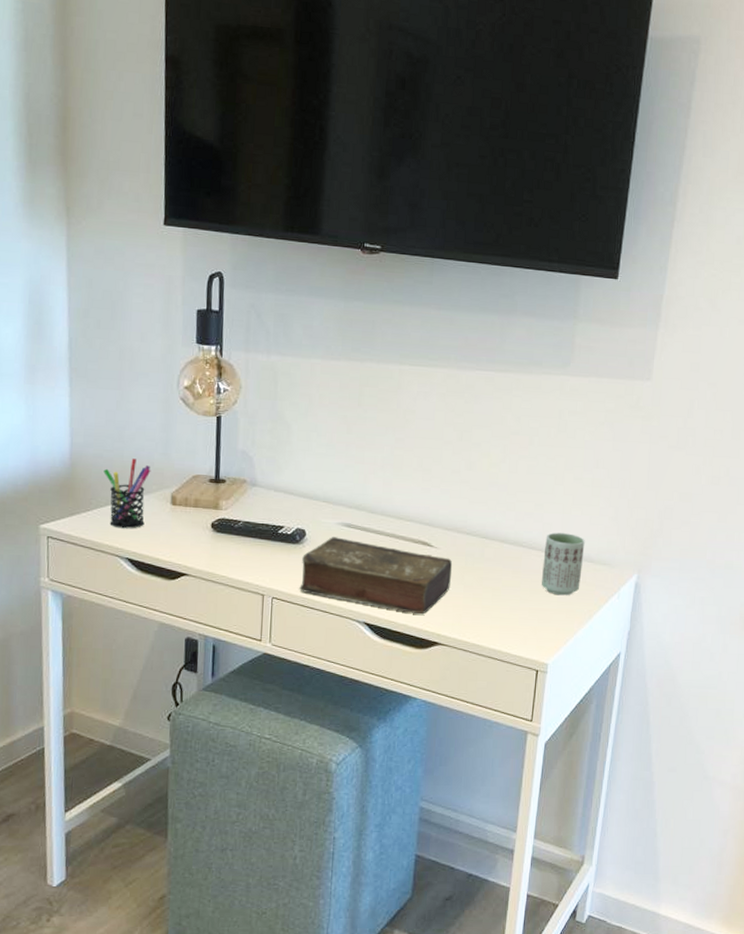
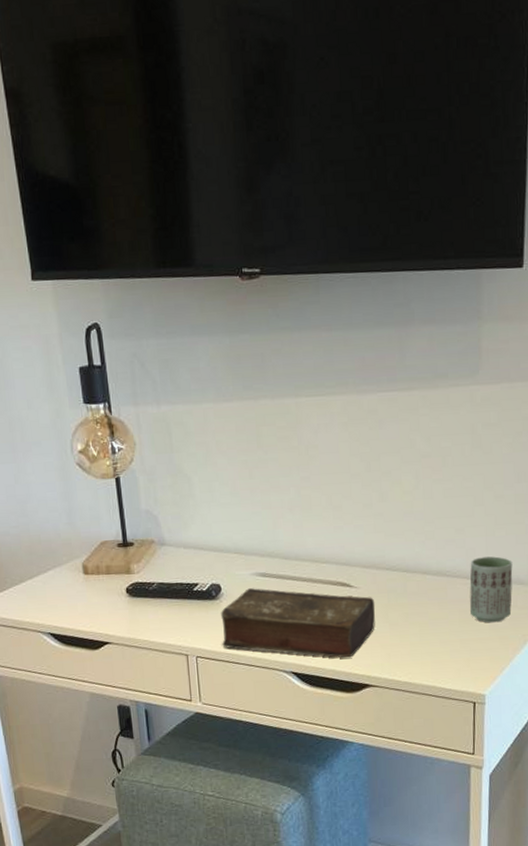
pen holder: present [103,458,151,529] -> none [13,532,61,604]

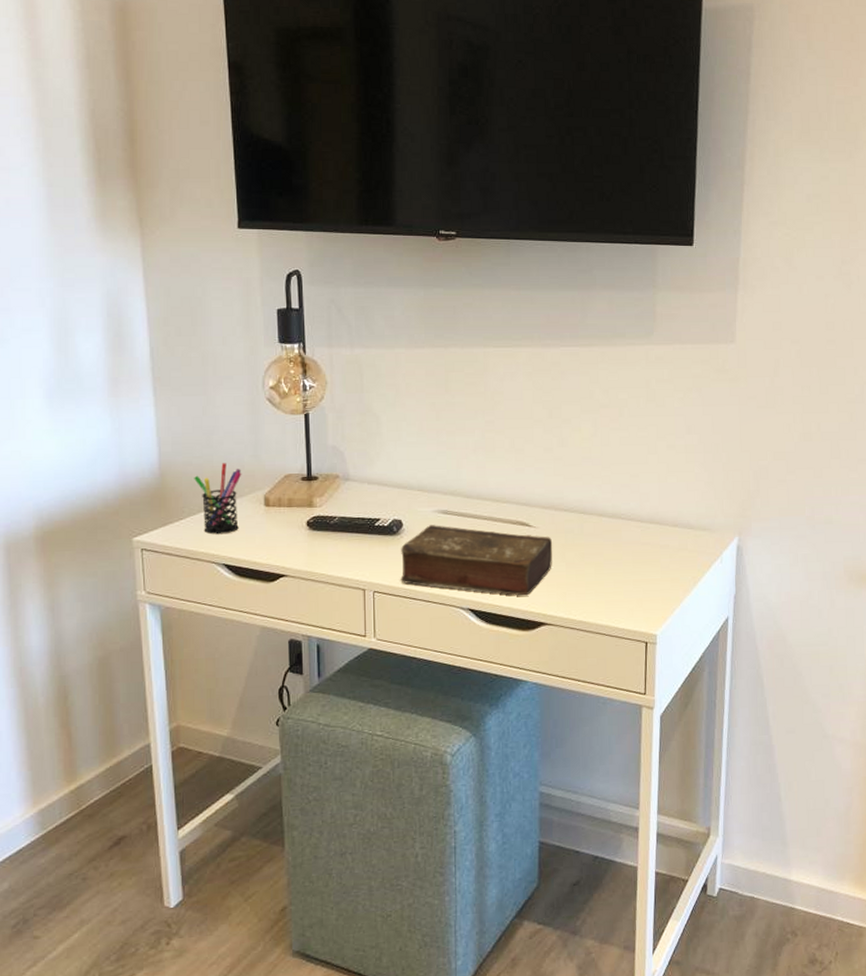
pen holder: none [13,532,61,604] -> present [194,463,242,535]
cup: present [469,556,513,623] -> none [643,501,683,565]

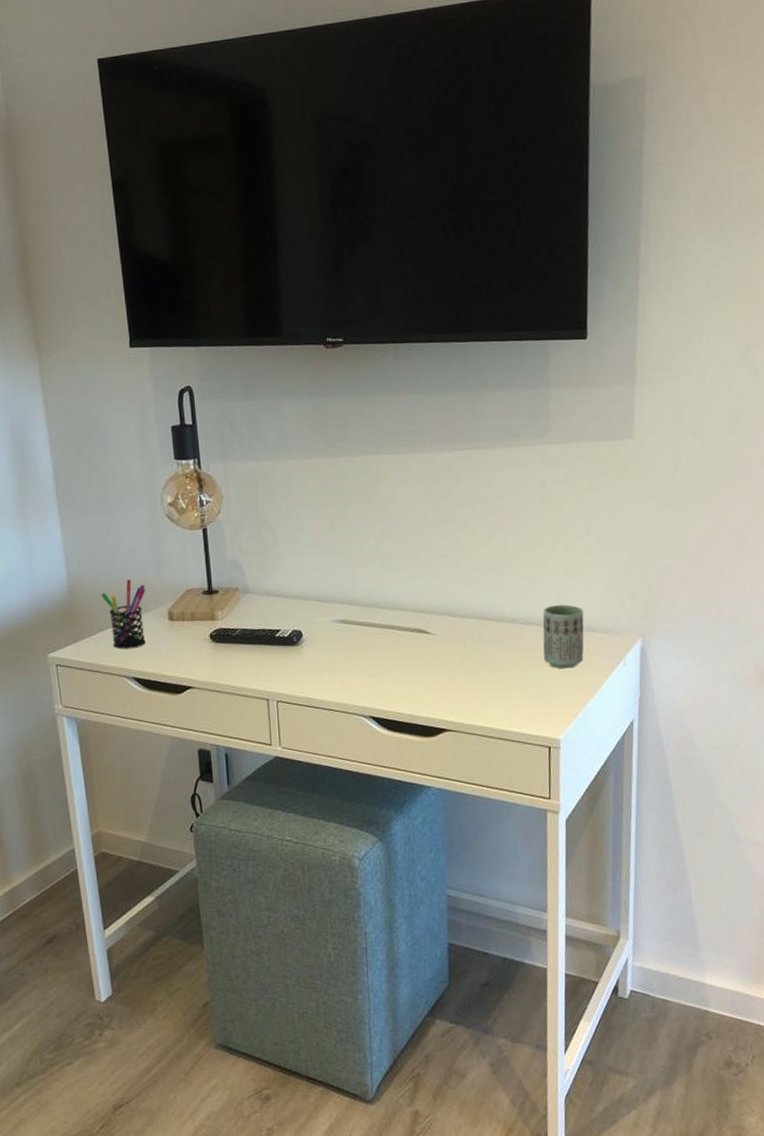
book: present [400,525,553,596] -> none [302,634,452,703]
cup: none [643,501,683,565] -> present [543,604,584,669]

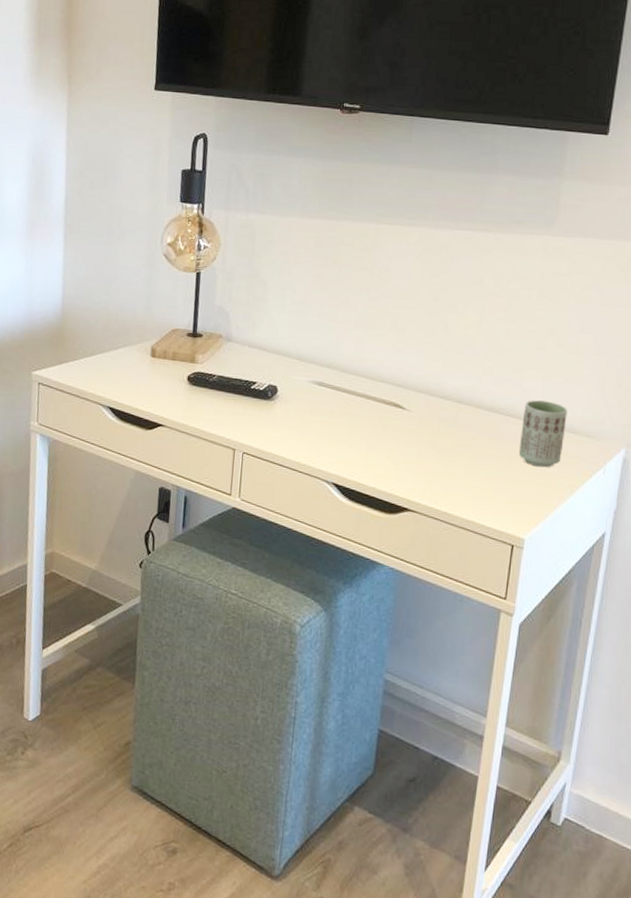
pen holder: present [101,579,146,650] -> none [91,311,134,379]

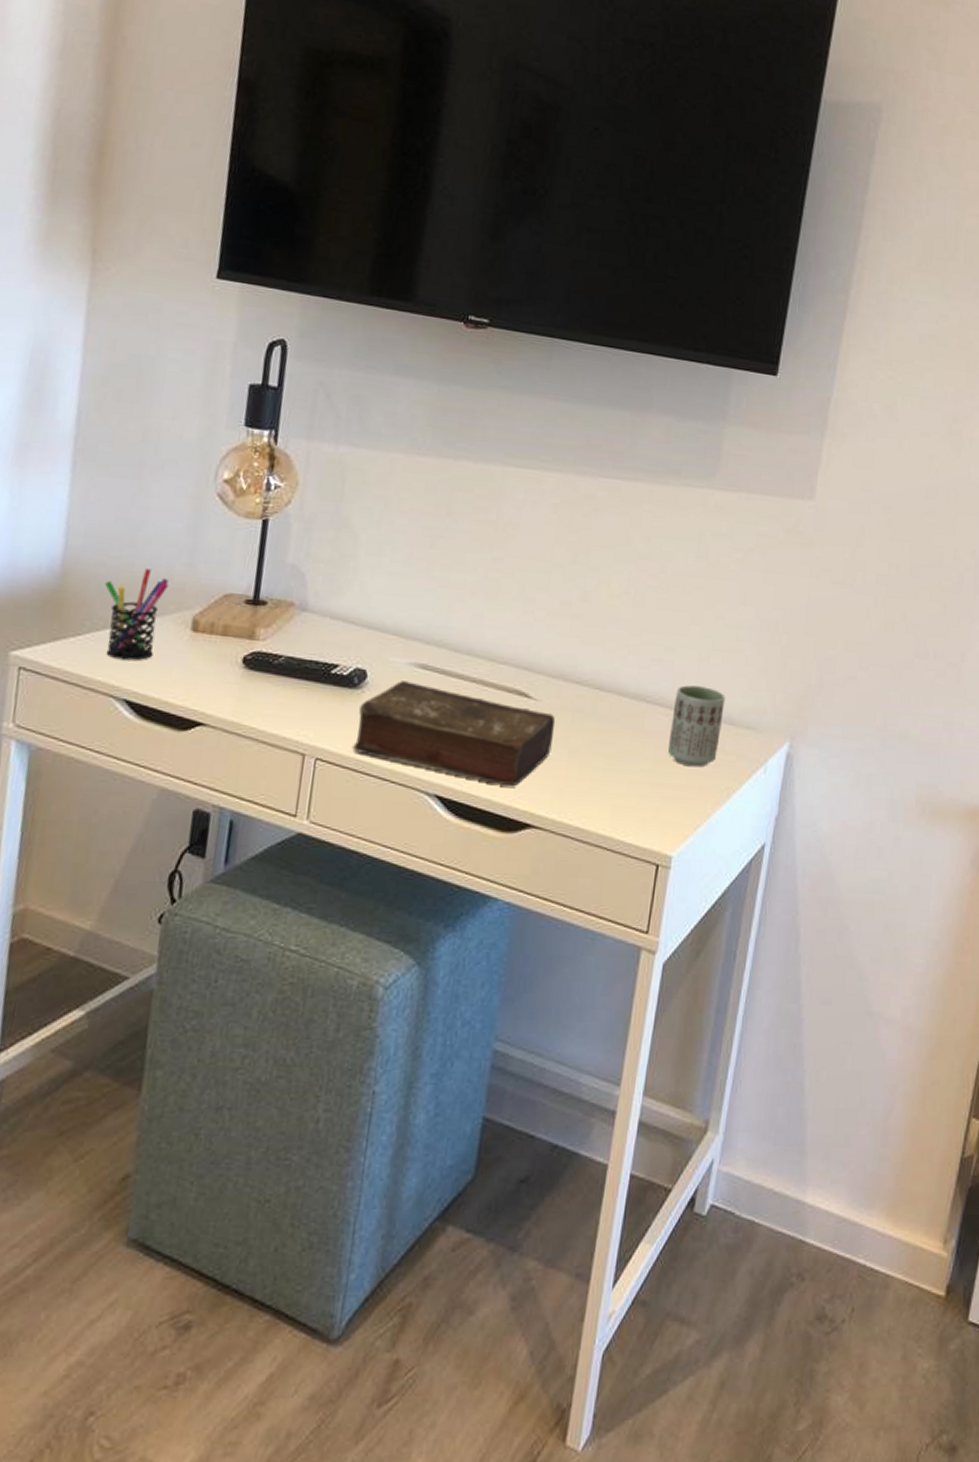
pen holder: none [91,311,134,379] -> present [105,569,169,661]
book: none [269,394,425,479] -> present [353,681,556,787]

